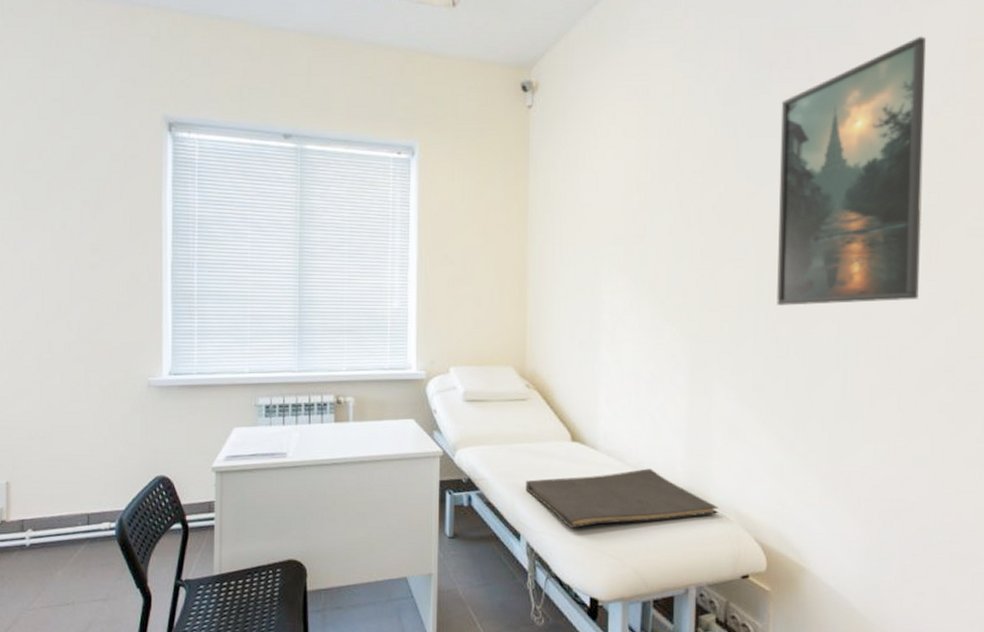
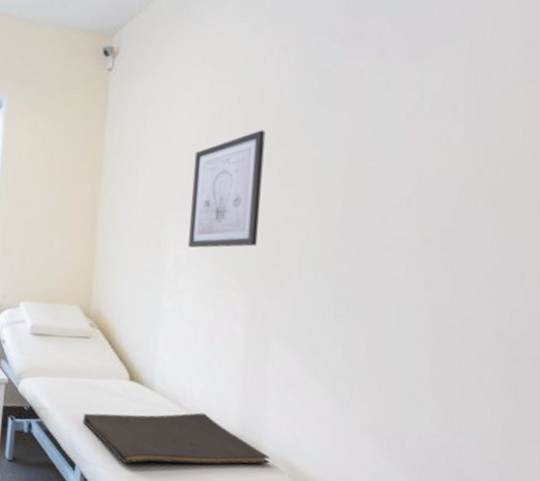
wall art: none [623,165,697,295] -> present [187,130,266,248]
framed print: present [777,36,926,307] -> none [338,19,500,272]

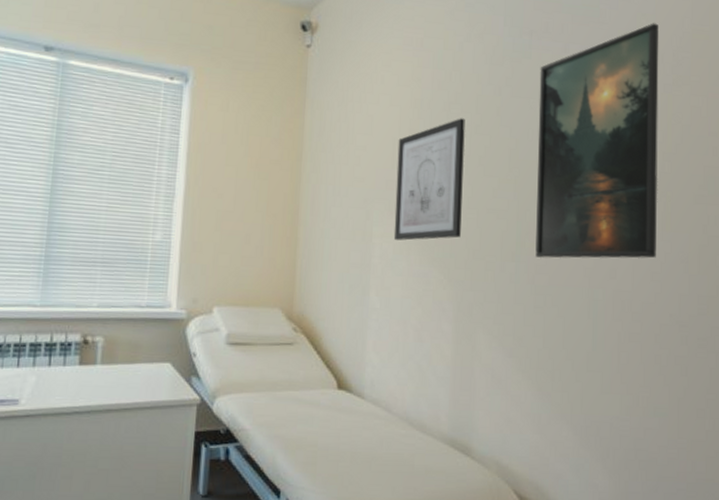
hand towel: present [83,412,270,465] -> none [288,418,480,484]
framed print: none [338,19,500,272] -> present [535,23,659,259]

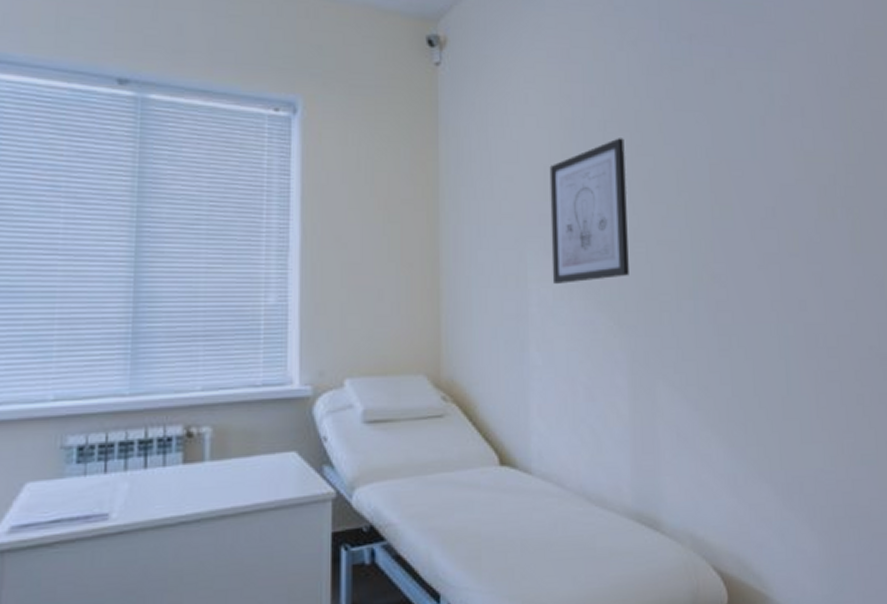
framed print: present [535,23,659,259] -> none [703,20,848,294]

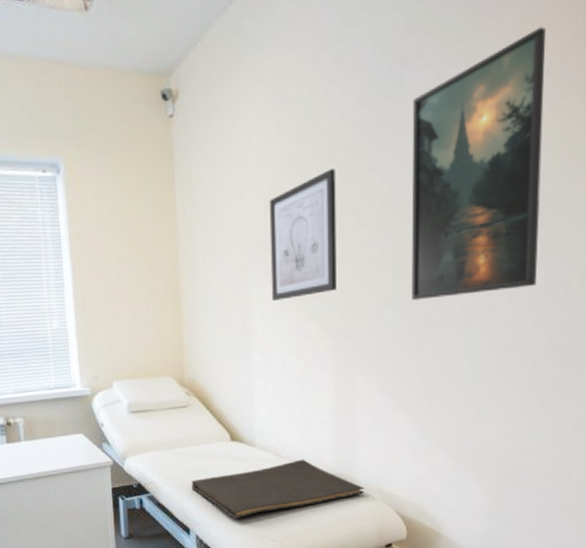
hand towel: none [445,492,672,580] -> present [191,459,364,520]
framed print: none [703,20,848,294] -> present [412,27,546,301]

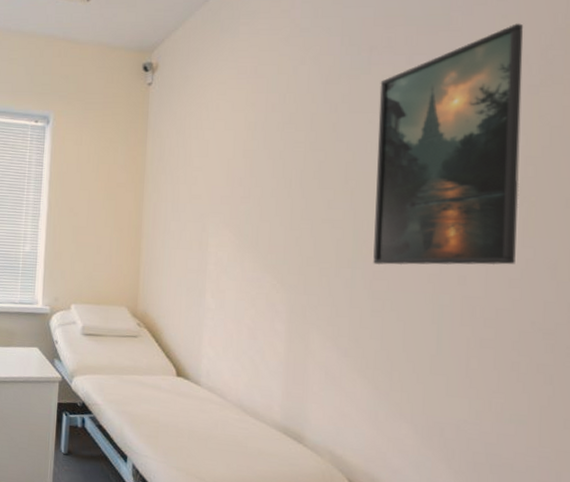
hand towel: present [191,459,364,520] -> none [133,405,313,456]
wall art: present [269,168,337,301] -> none [228,136,300,249]

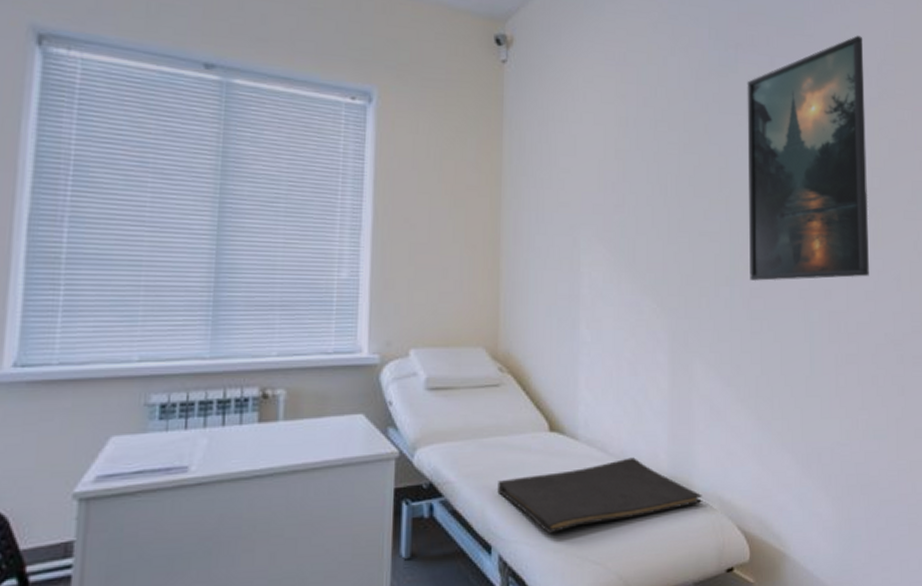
hand towel: none [133,405,313,456] -> present [497,457,702,534]

